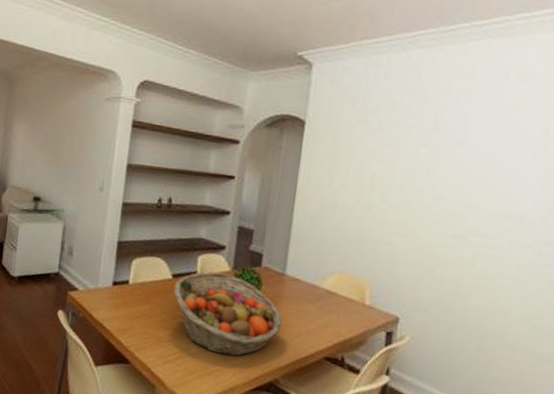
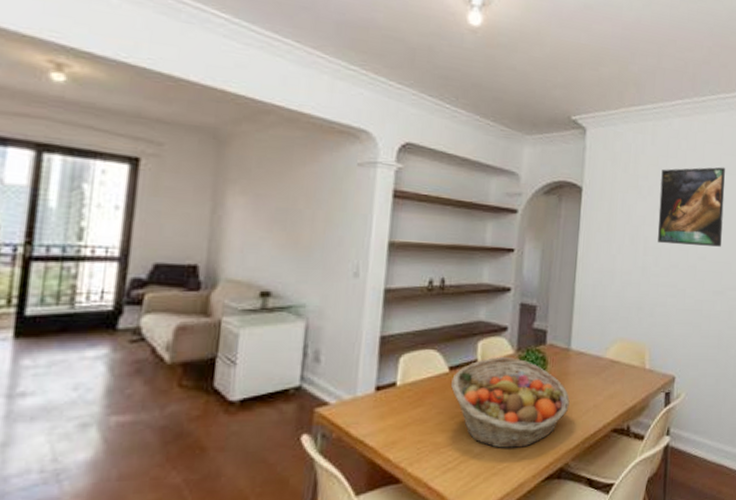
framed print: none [386,101,477,188] -> present [658,167,725,247]

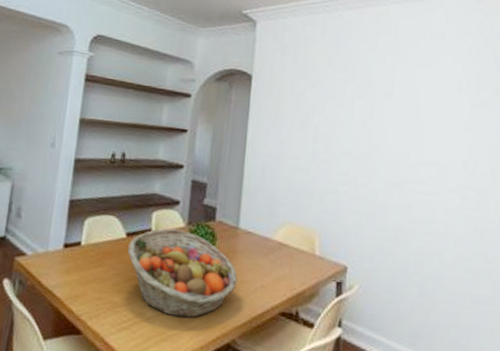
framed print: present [658,167,725,247] -> none [328,57,401,138]

